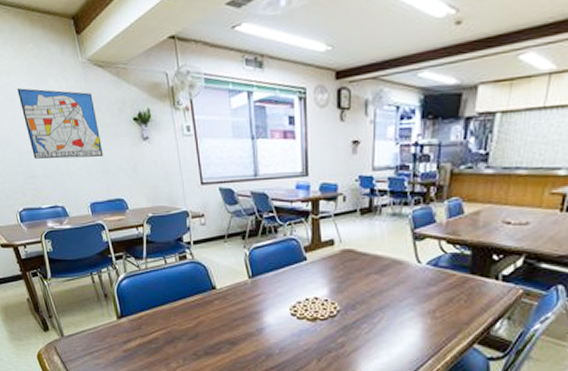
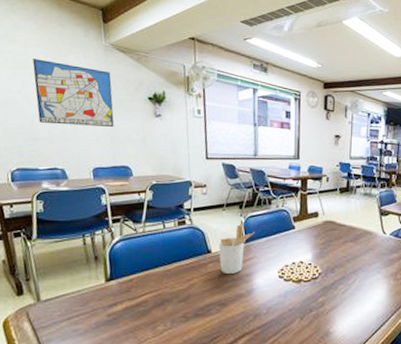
utensil holder: none [222,257,261,312] -> present [218,224,255,275]

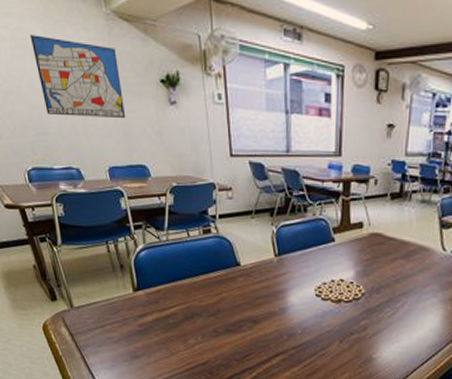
utensil holder: present [218,224,255,275] -> none [247,234,288,291]

